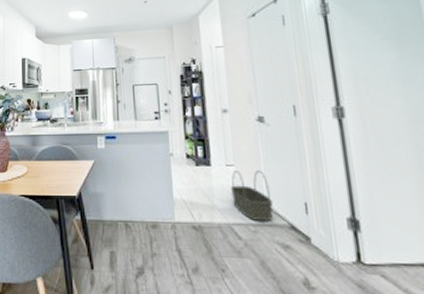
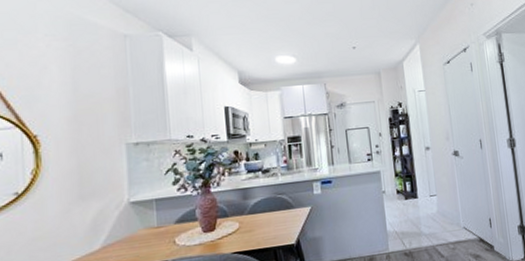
basket: present [231,169,273,221] -> none [434,196,467,240]

